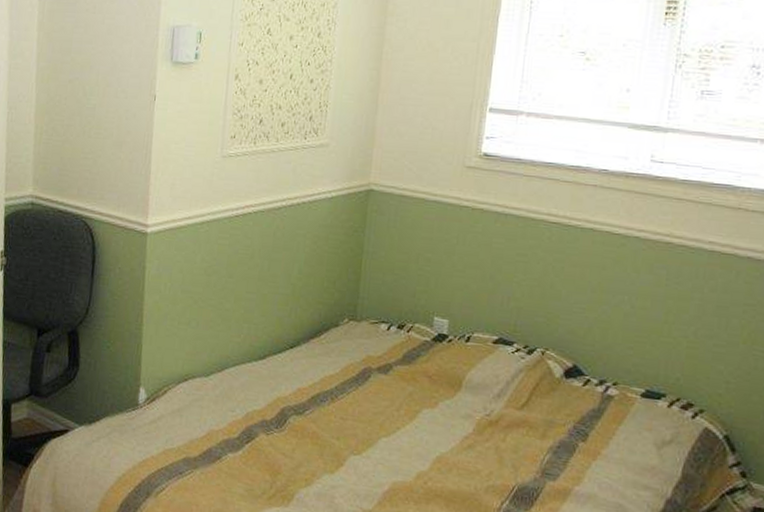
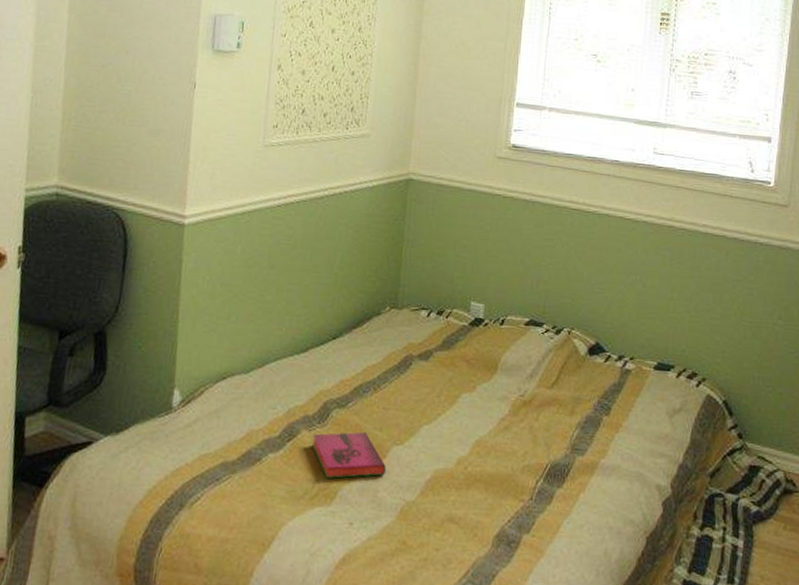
hardback book: none [270,438,343,483] -> present [312,431,386,479]

